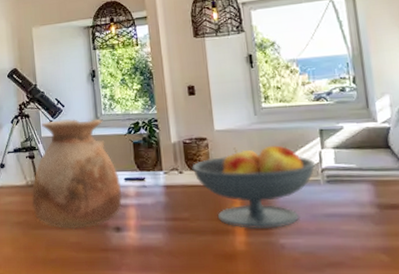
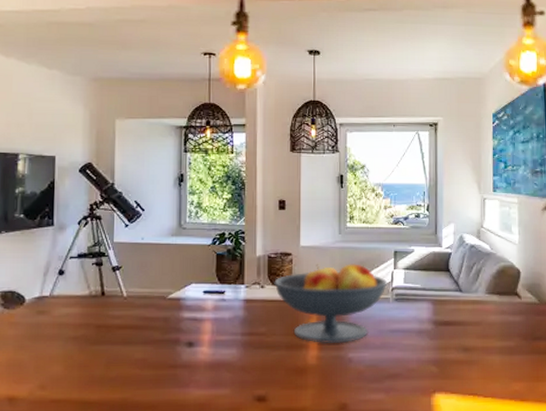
vase: present [31,118,123,230] -> none [93,225,199,345]

